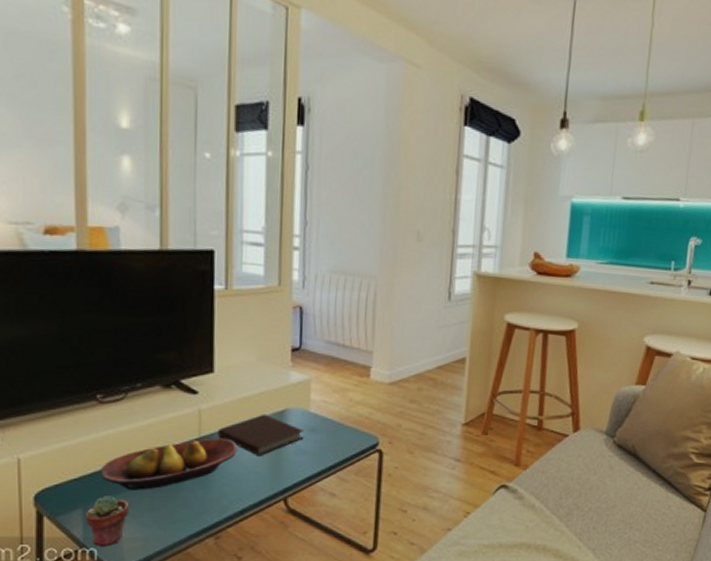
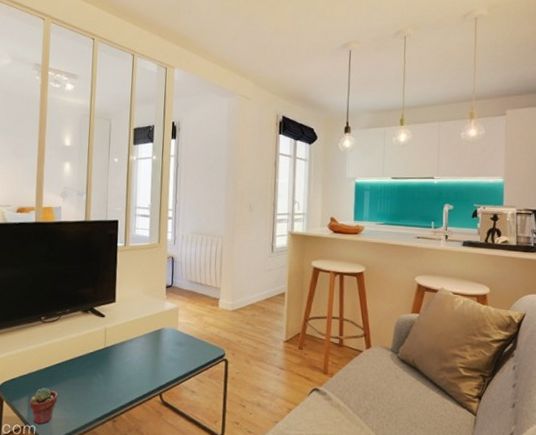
fruit bowl: present [100,438,237,490] -> none [41,348,129,385]
notebook: present [218,413,305,457] -> none [117,331,174,362]

